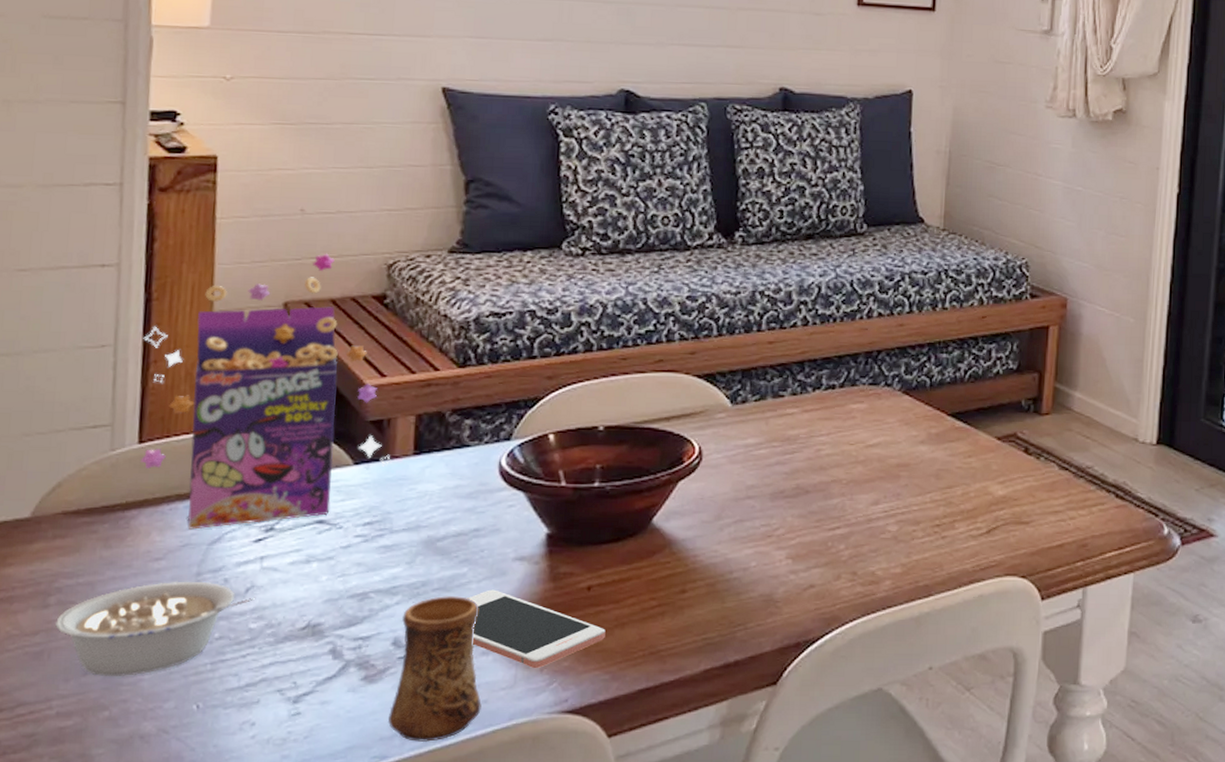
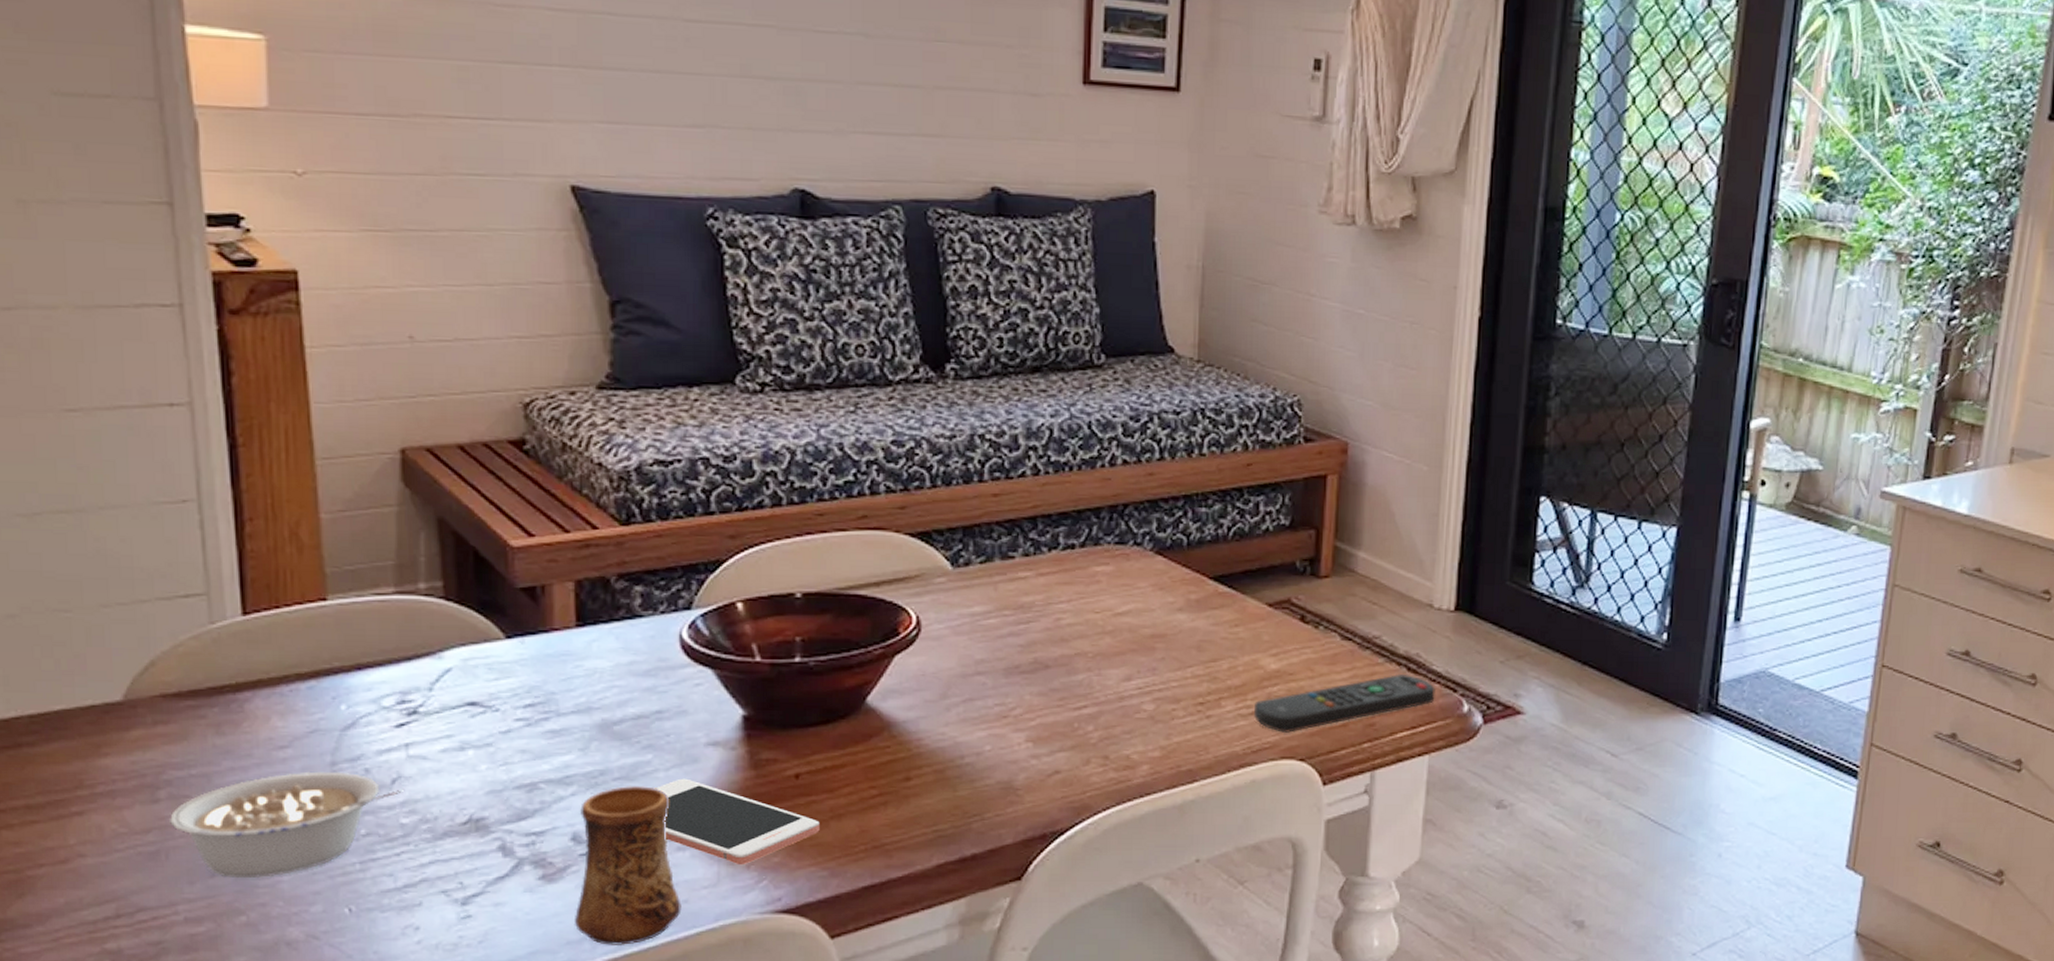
cereal box: present [141,253,392,530] -> none [232,389,551,714]
remote control: none [983,499,1140,552] -> present [1254,673,1435,733]

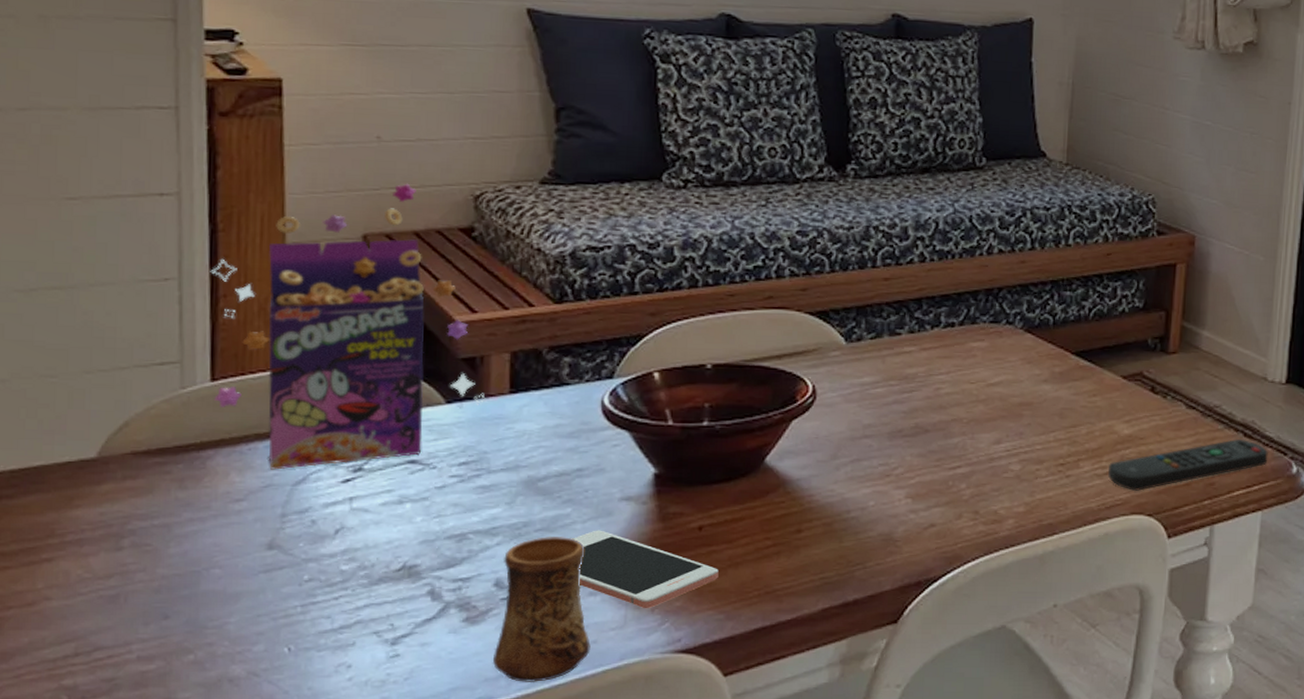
legume: present [170,771,405,879] -> none [131,522,347,621]
cereal box: none [232,389,551,714] -> present [210,183,487,470]

